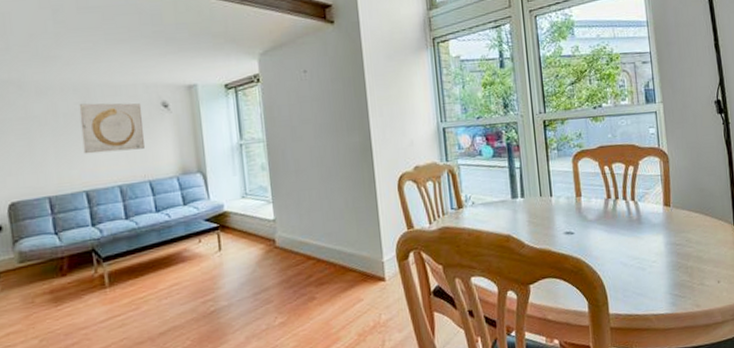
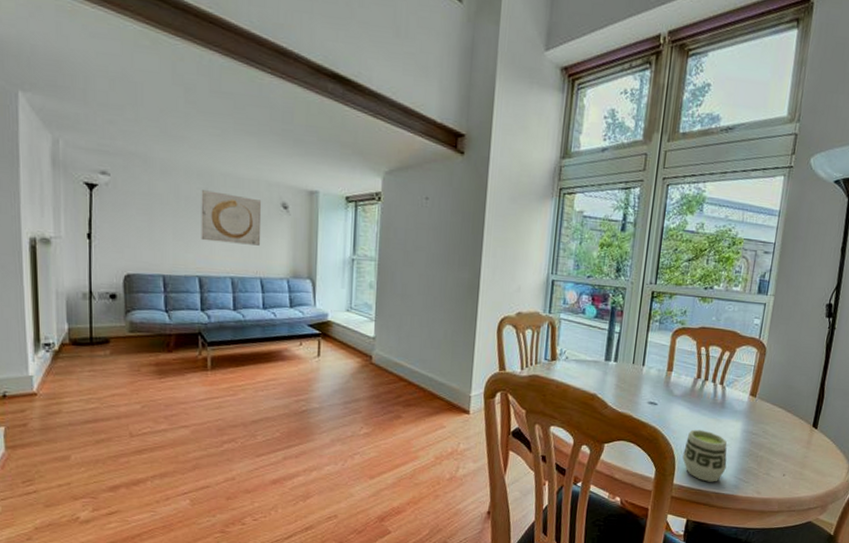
cup: none [611,250,659,305] -> present [682,429,727,482]

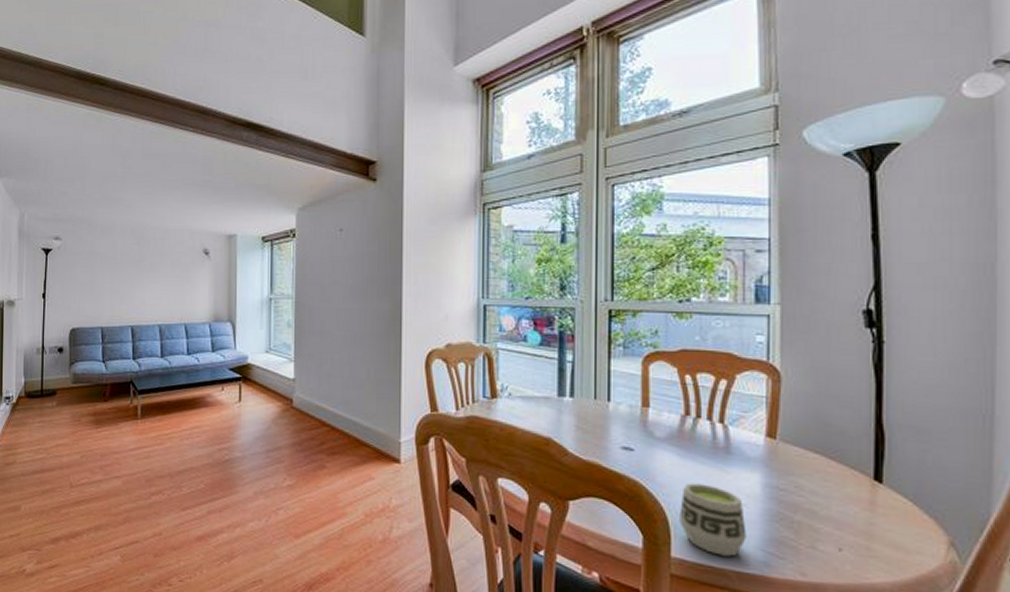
wall art: present [201,190,262,246] -> none [133,244,186,292]

